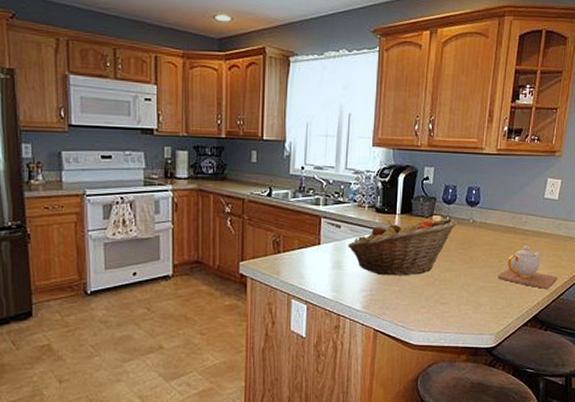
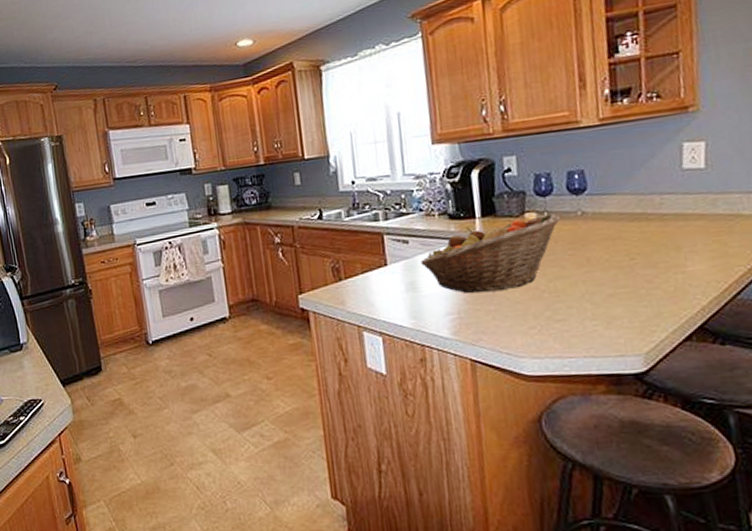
teapot: present [498,246,558,289] -> none [632,234,729,289]

